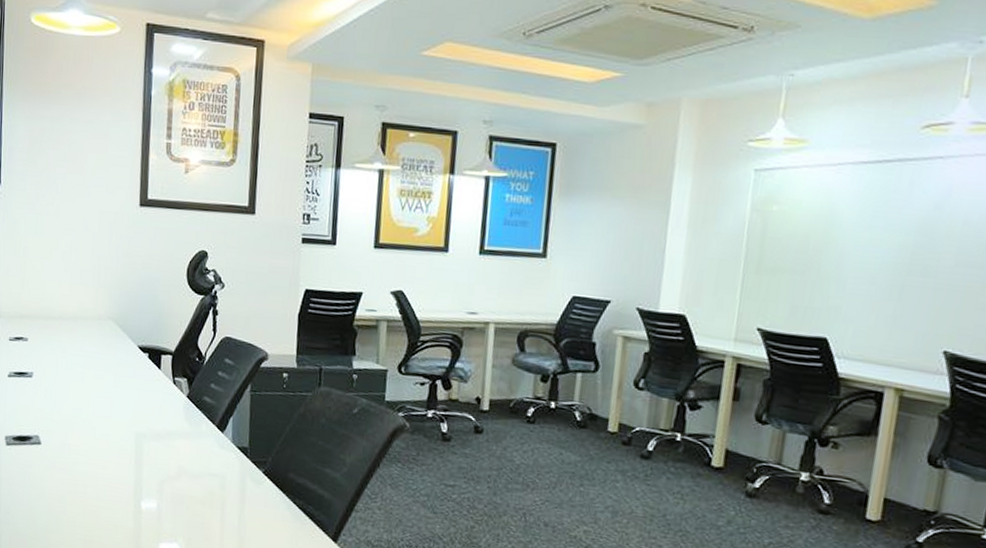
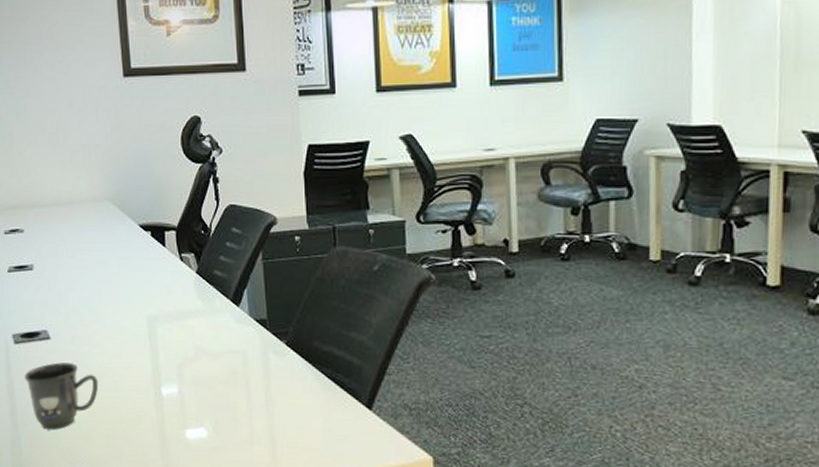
mug: none [12,467,82,530] -> present [24,362,99,429]

